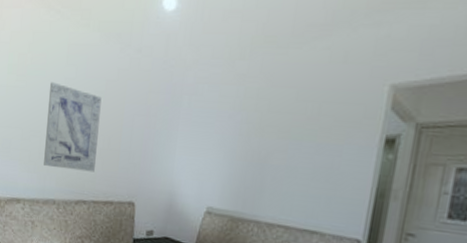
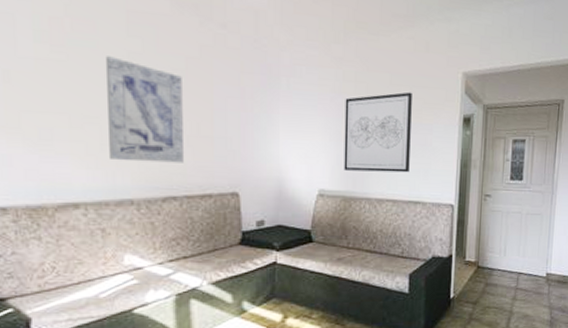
wall art: none [234,108,321,198] -> present [344,92,412,173]

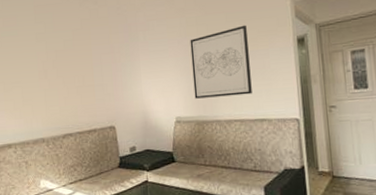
wall art: present [105,56,183,163] -> none [23,39,75,111]

